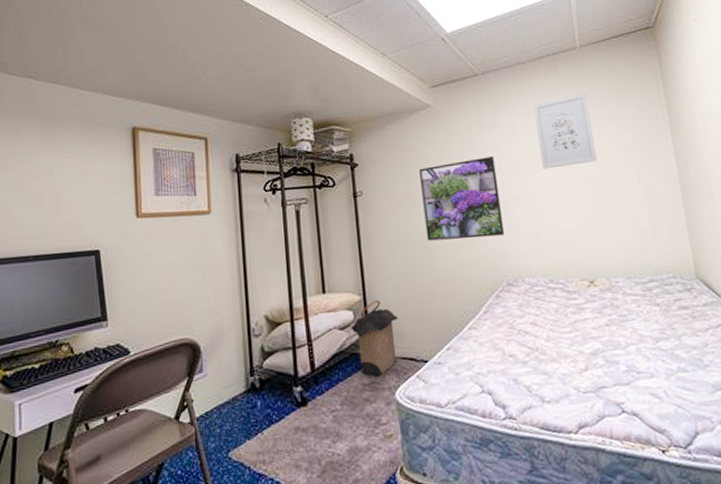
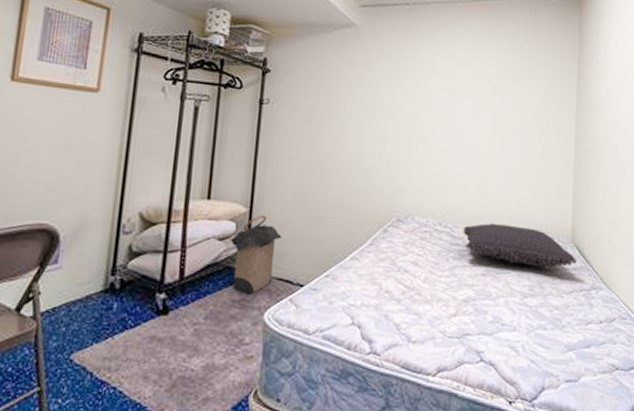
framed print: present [419,155,504,241] -> none [327,87,409,171]
wall art: present [533,92,597,169] -> none [453,44,508,115]
pillow: none [576,270,707,310] -> present [463,223,577,268]

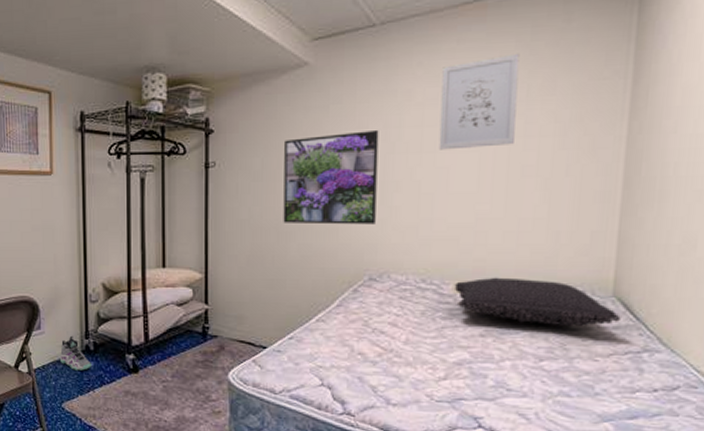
sneaker: none [76,271,115,313] -> present [60,335,91,371]
laundry hamper: present [230,216,282,294] -> none [188,281,240,355]
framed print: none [327,87,409,171] -> present [283,129,379,225]
wall art: none [453,44,508,115] -> present [438,53,520,150]

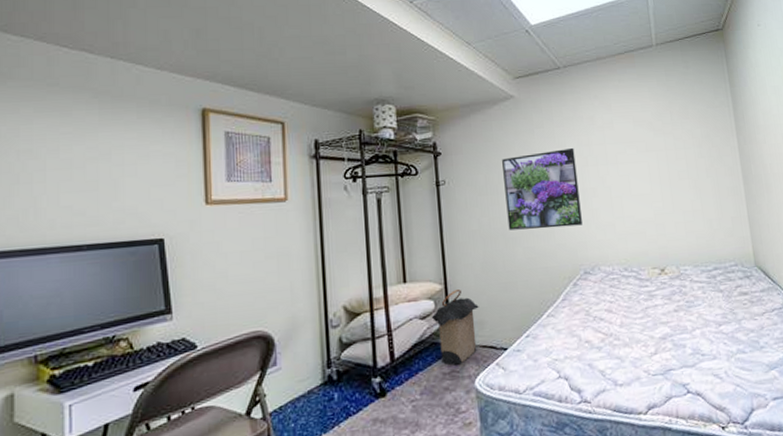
sneaker: present [60,335,91,371] -> none [300,366,335,406]
laundry hamper: none [188,281,240,355] -> present [431,290,479,366]
wall art: present [438,53,520,150] -> none [612,89,669,162]
pillow: present [454,277,621,327] -> none [648,259,764,296]

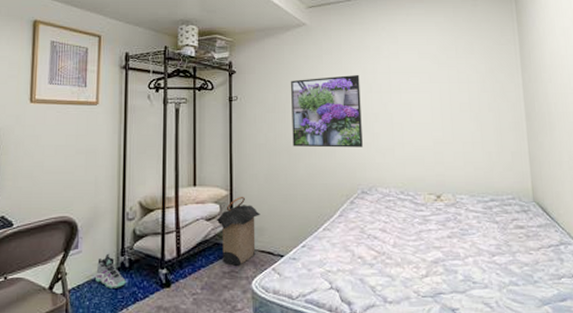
sneaker: none [300,366,335,406] -> present [96,253,126,288]

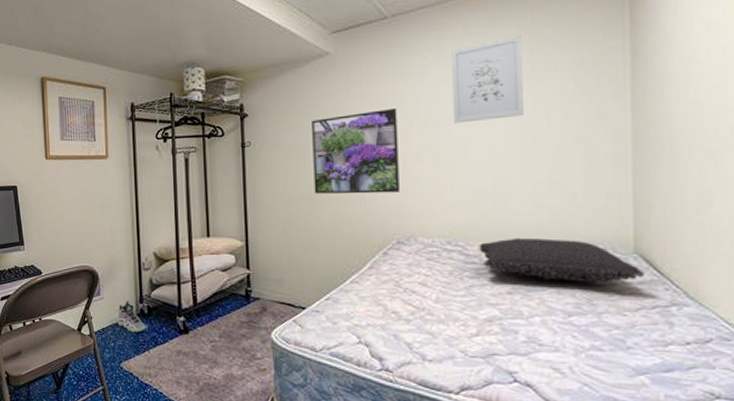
laundry hamper: present [216,197,260,266] -> none [231,248,279,316]
wall art: none [399,25,452,91] -> present [451,35,524,124]
pillow: none [424,188,541,227] -> present [478,237,644,283]

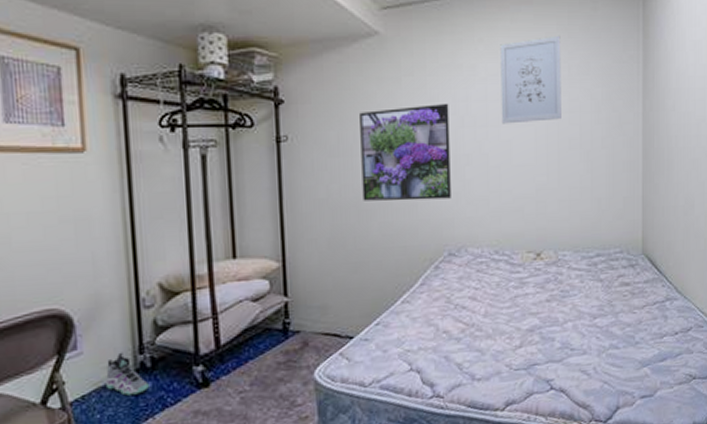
pillow: present [478,237,644,283] -> none [522,243,649,286]

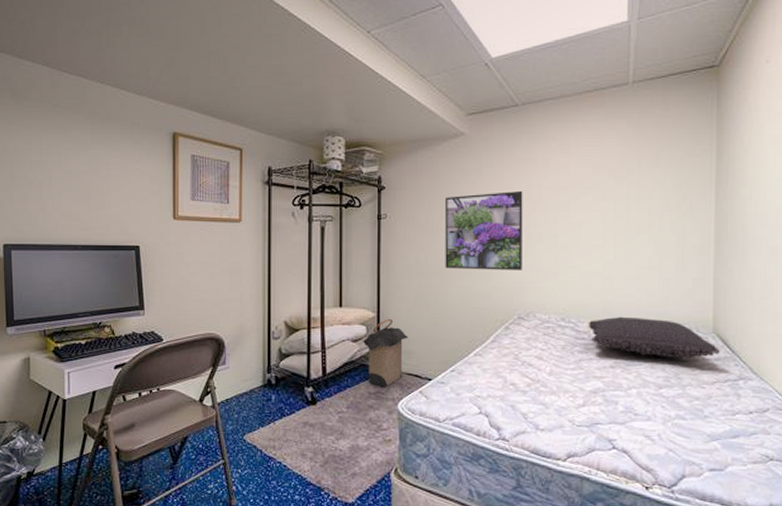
sneaker: present [106,352,149,396] -> none [243,370,273,404]
laundry hamper: none [265,269,323,355] -> present [362,319,408,387]
wall art: present [500,35,561,124] -> none [571,133,631,209]
pillow: none [522,243,649,286] -> present [588,316,720,359]

